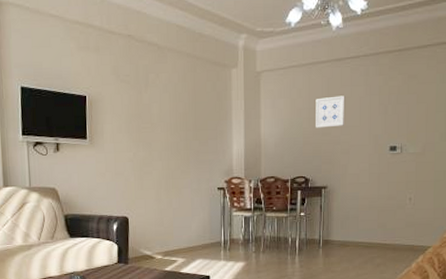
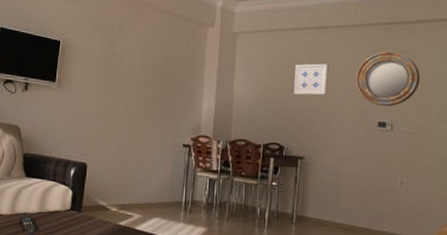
home mirror: none [369,78,425,131] -> present [355,51,420,107]

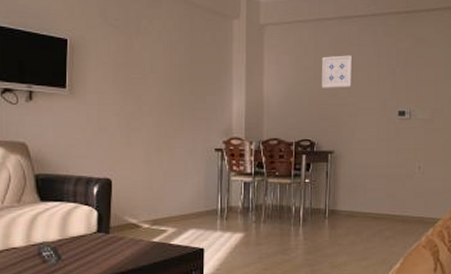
home mirror: present [355,51,420,107] -> none [377,40,433,96]

